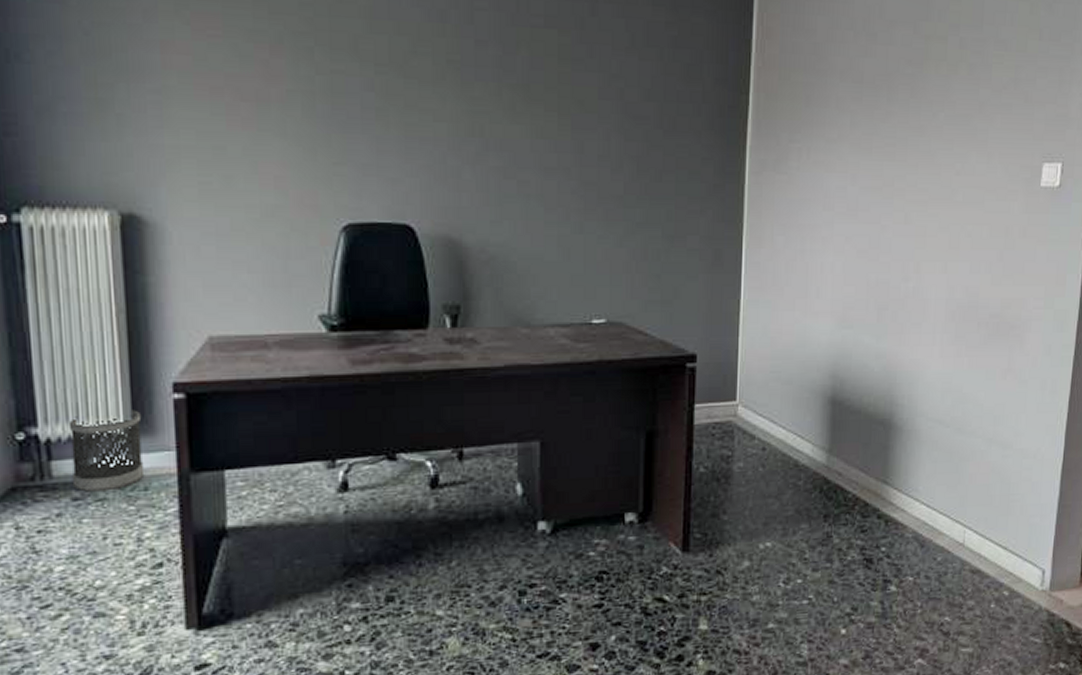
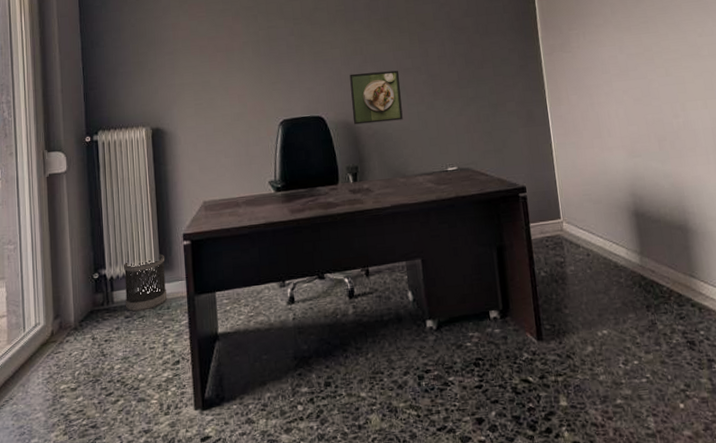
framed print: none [458,165,537,244] -> present [349,70,403,125]

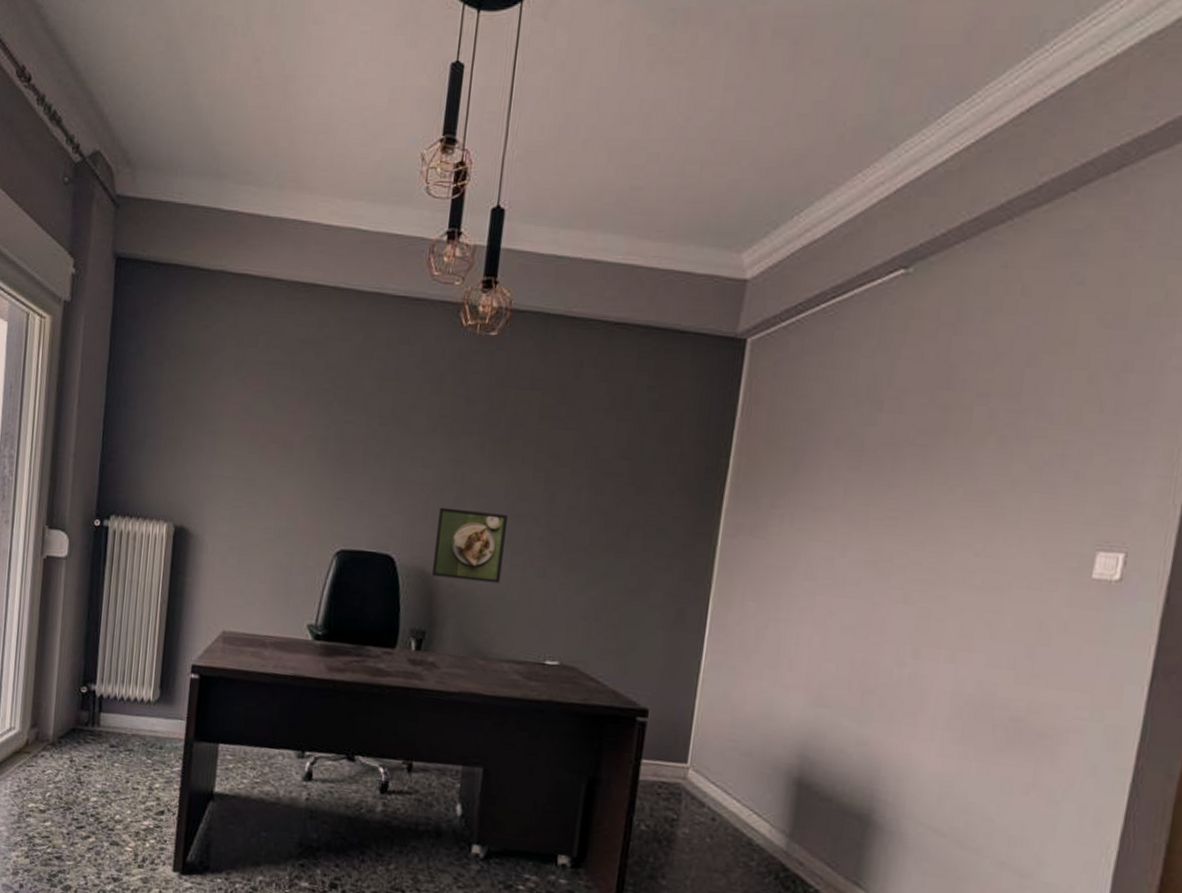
wastebasket: present [123,254,168,312] -> none [112,680,167,745]

